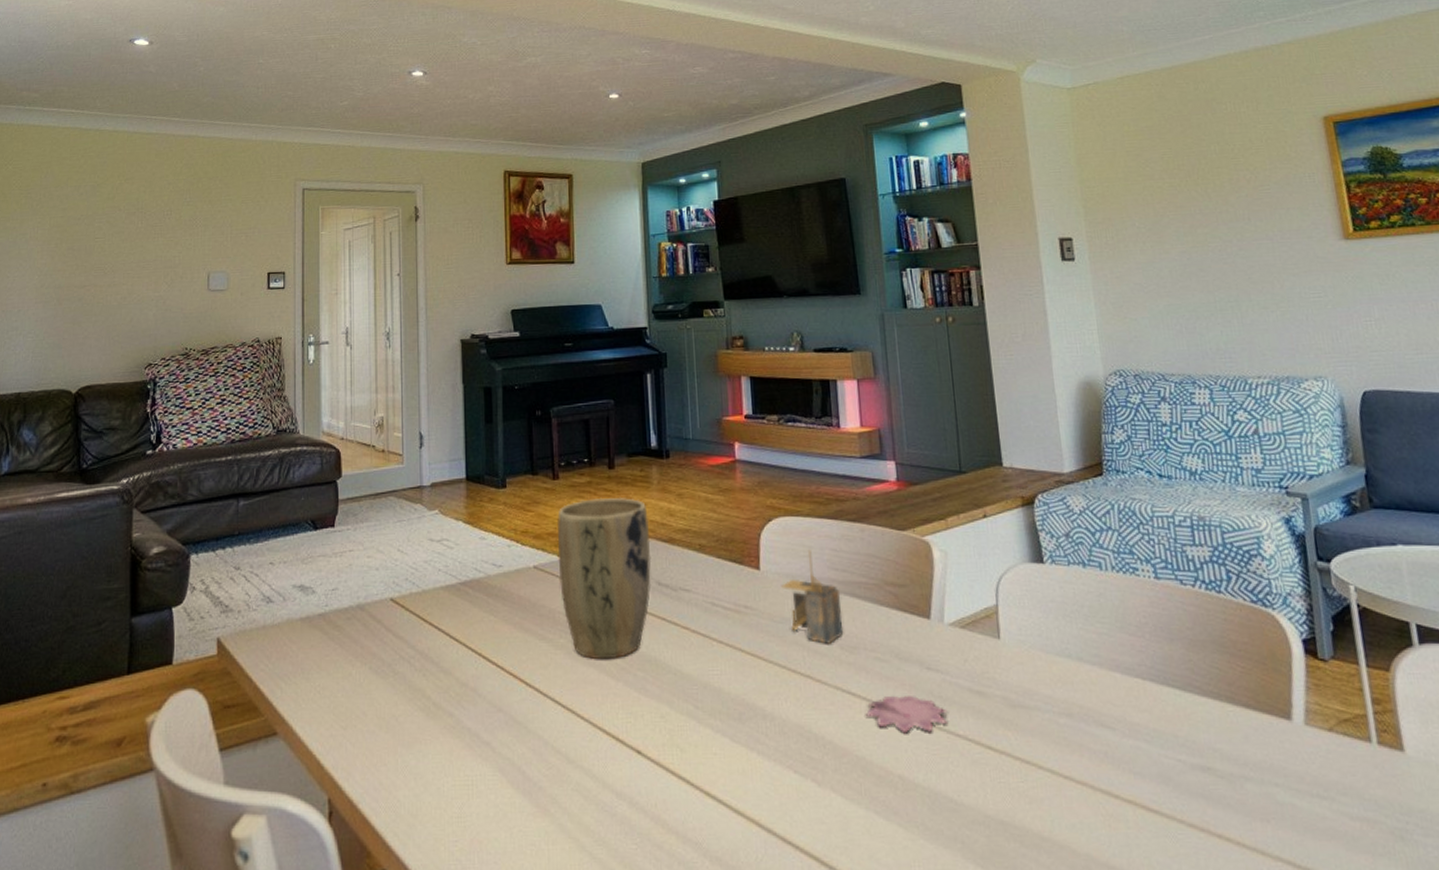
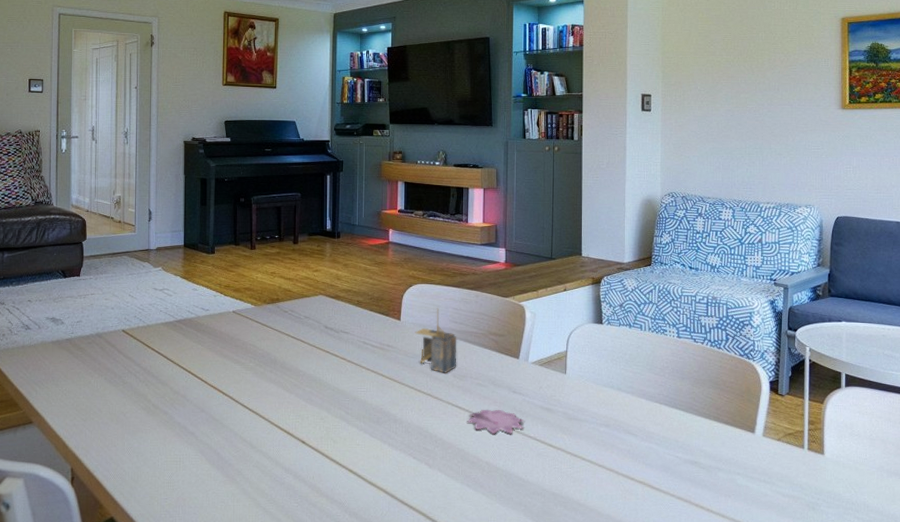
plant pot: present [556,496,652,660] -> none [252,264,322,379]

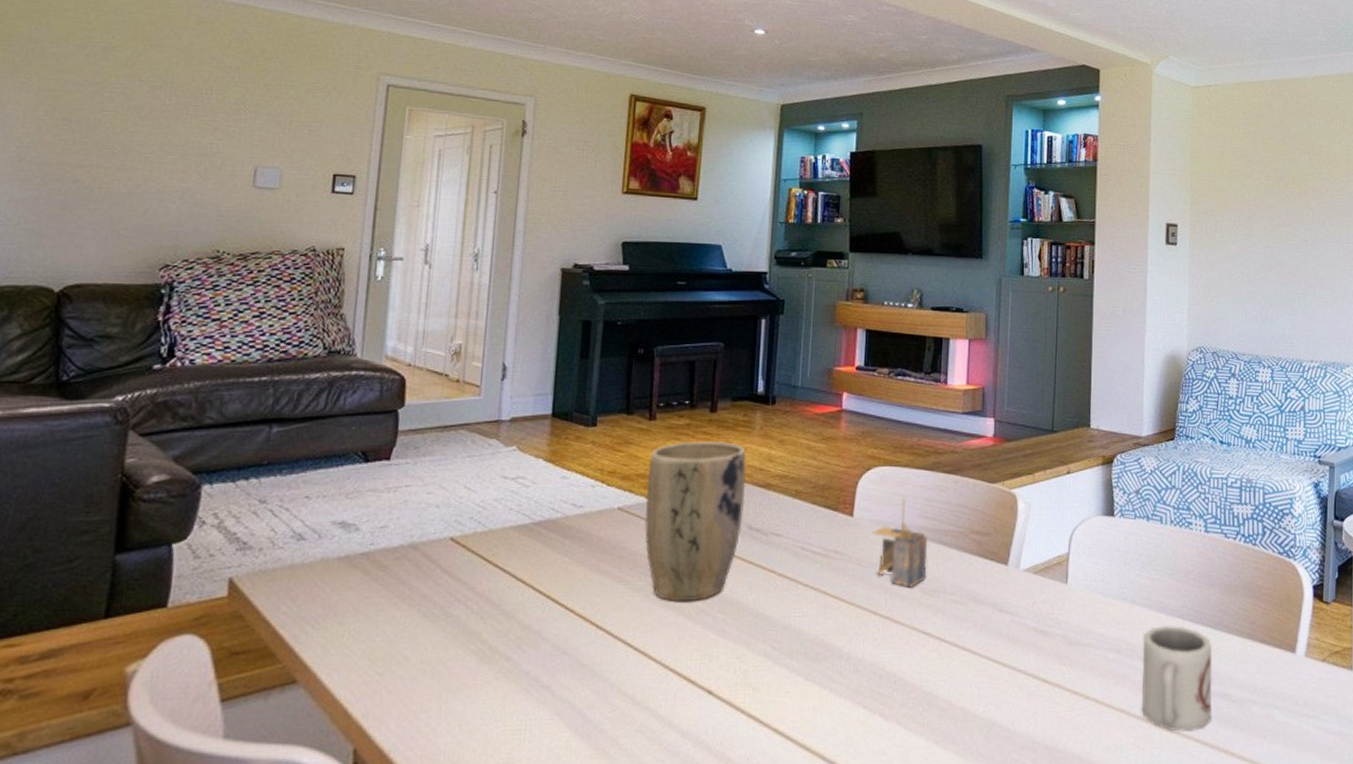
plant pot: none [252,264,322,379] -> present [645,440,747,603]
flower: present [467,410,524,435] -> none [937,635,1012,670]
cup: none [627,407,685,489] -> present [1141,625,1213,733]

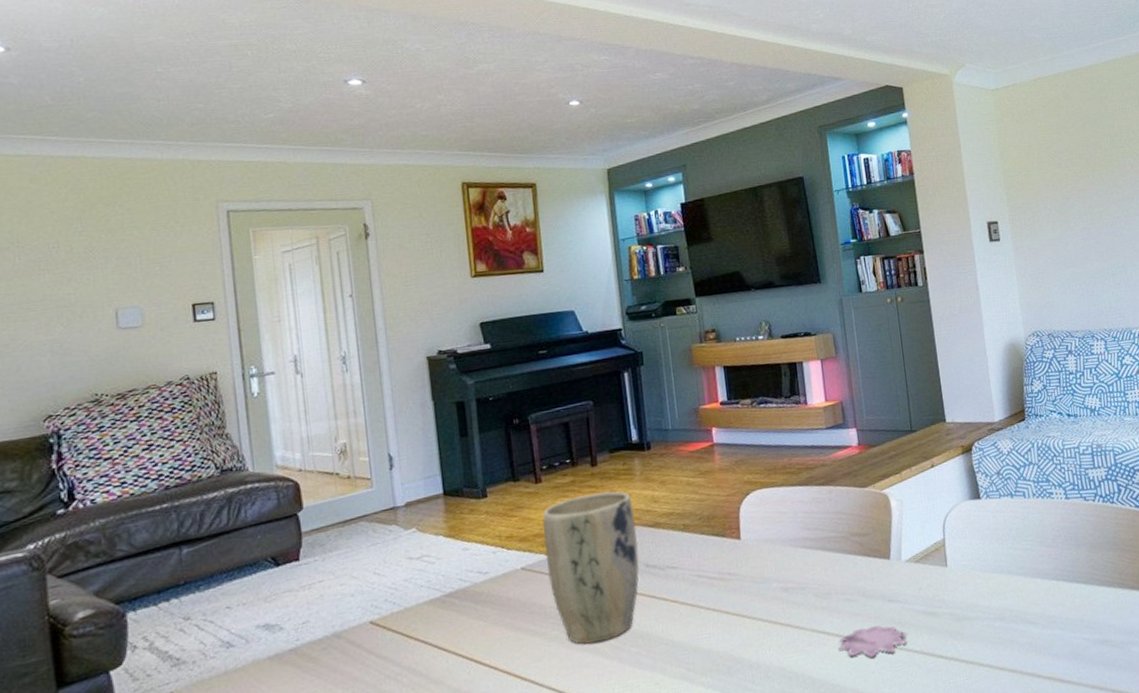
architectural model: present [871,499,928,588] -> none [759,515,817,595]
flower: none [937,635,1012,670] -> present [838,625,908,659]
cup: present [1141,625,1213,733] -> none [1023,587,1097,681]

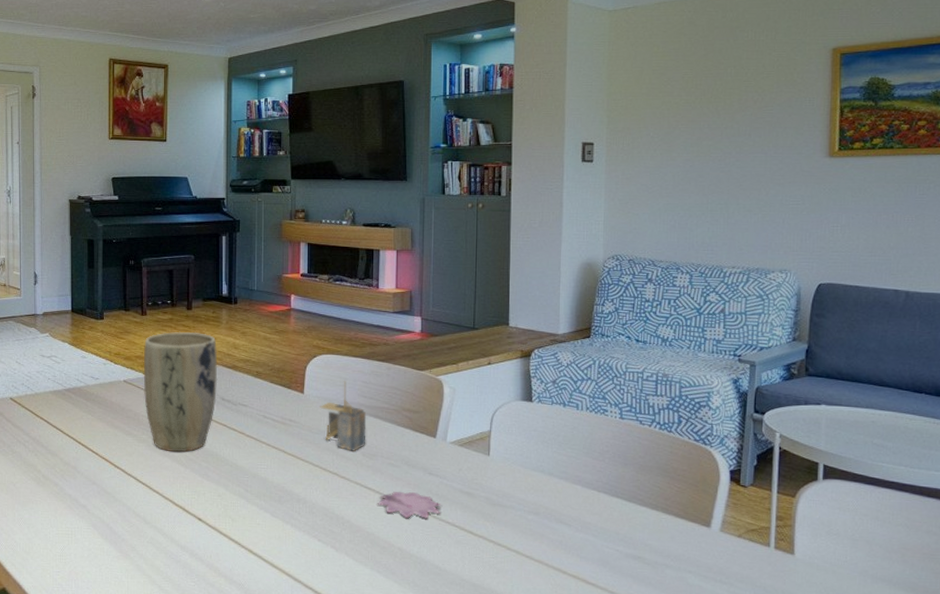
architectural model: none [759,515,817,595] -> present [319,381,367,451]

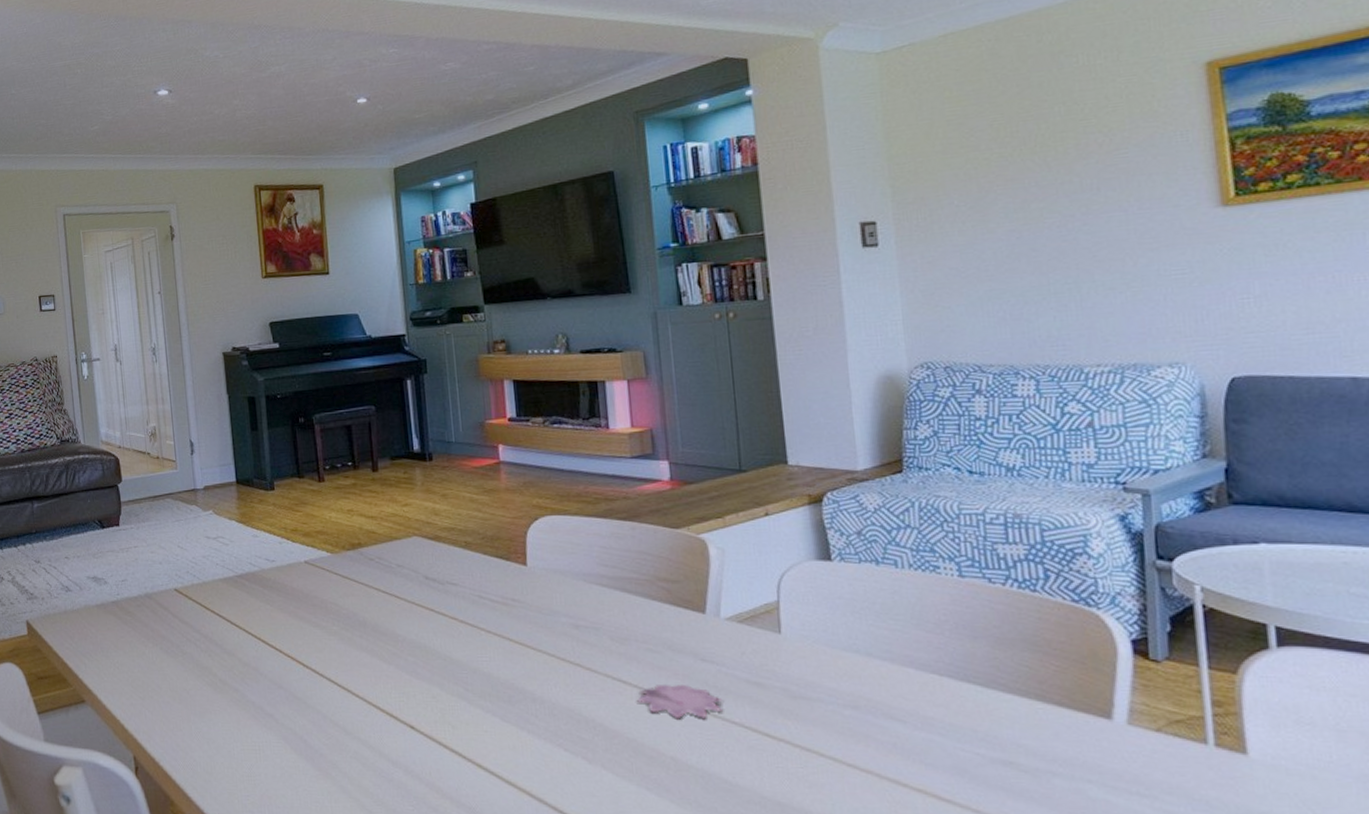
plant pot: present [143,331,218,453] -> none [324,497,419,646]
architectural model: present [319,381,367,451] -> none [548,547,614,635]

